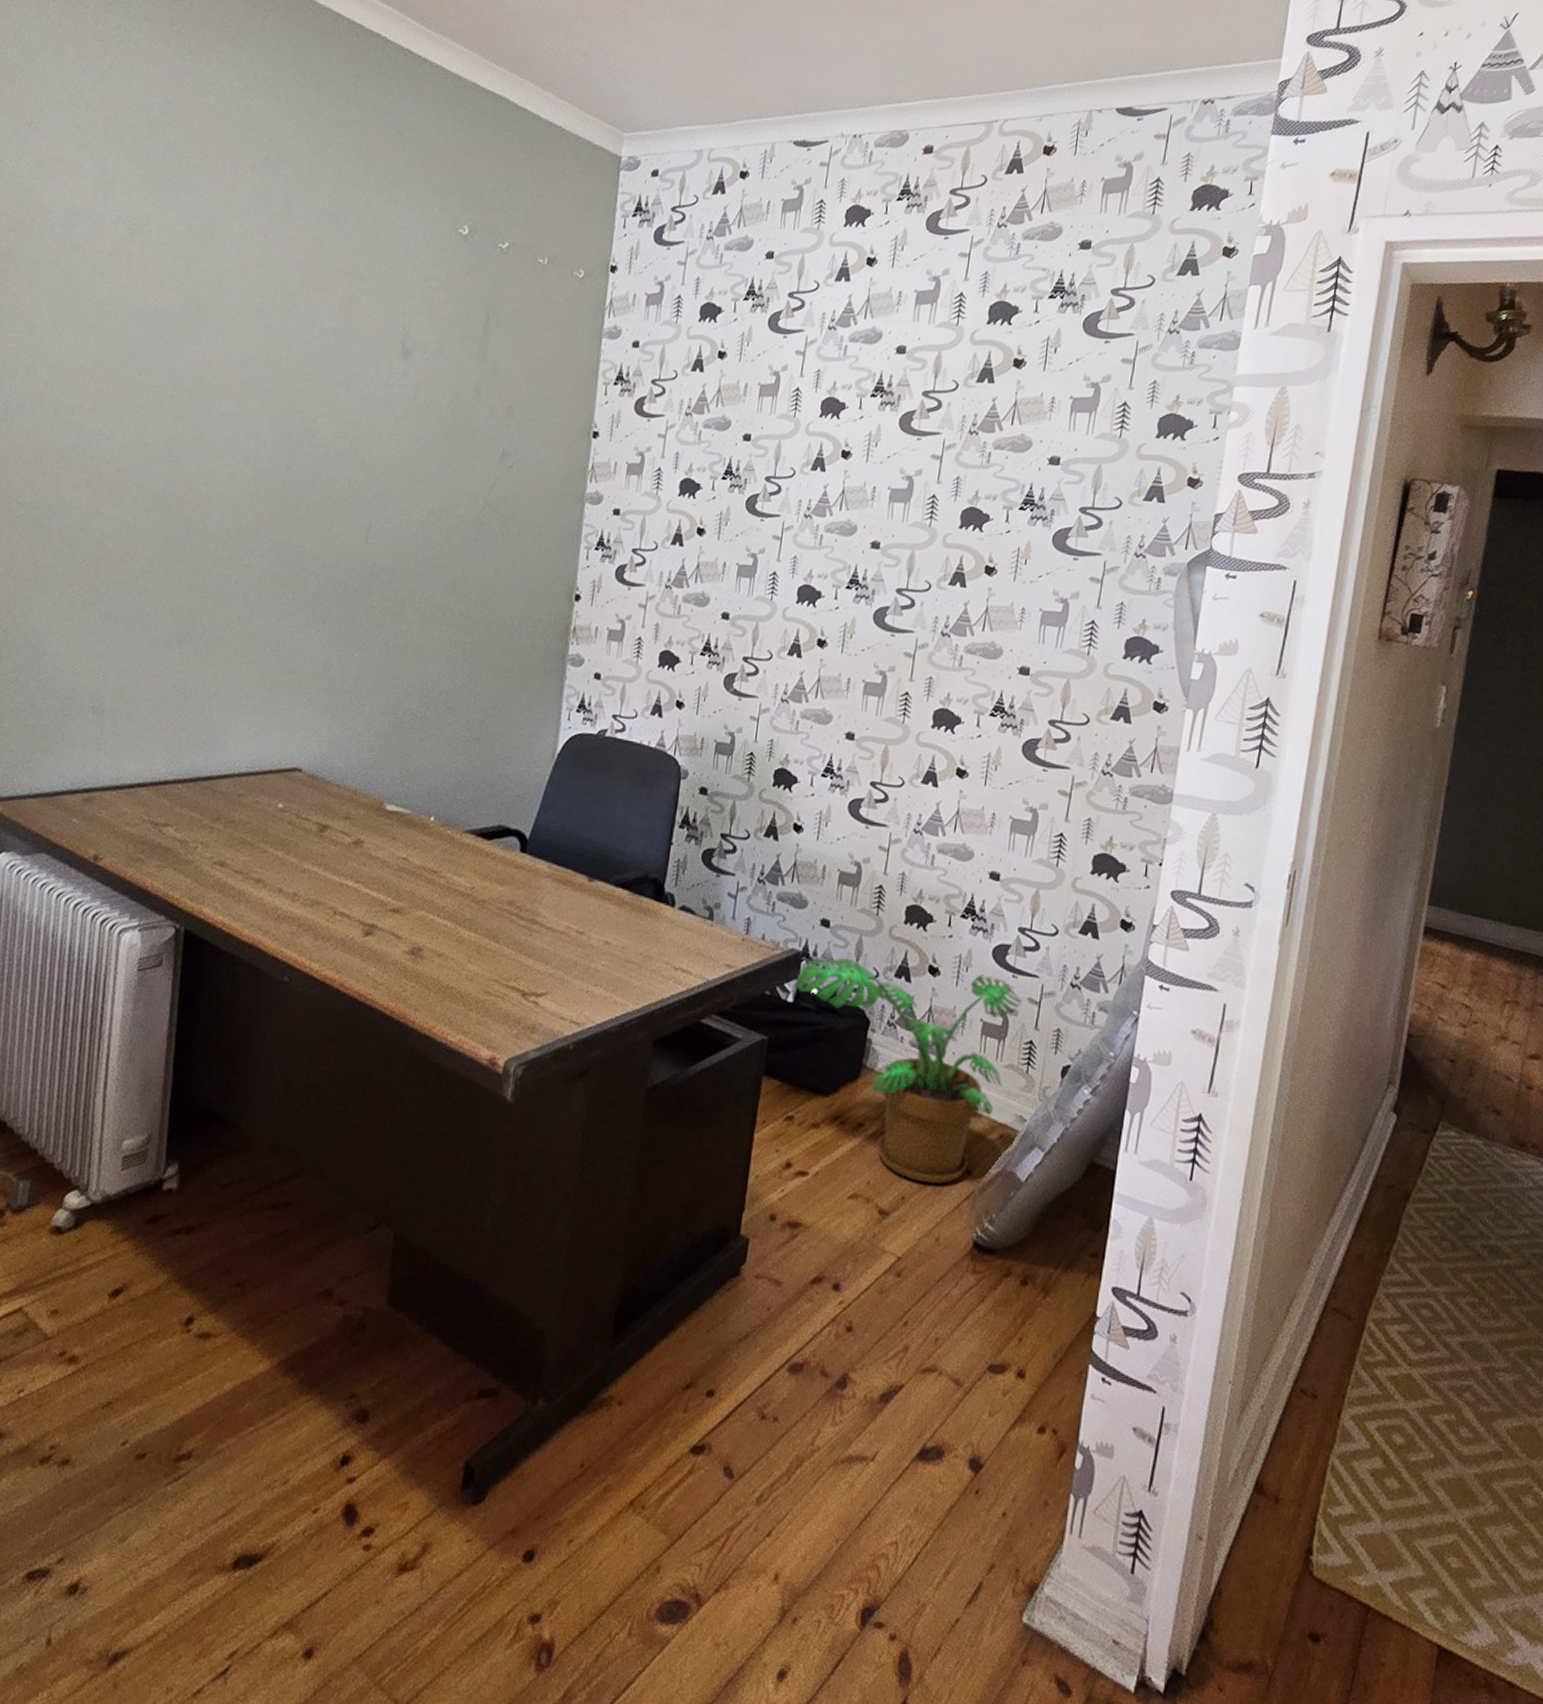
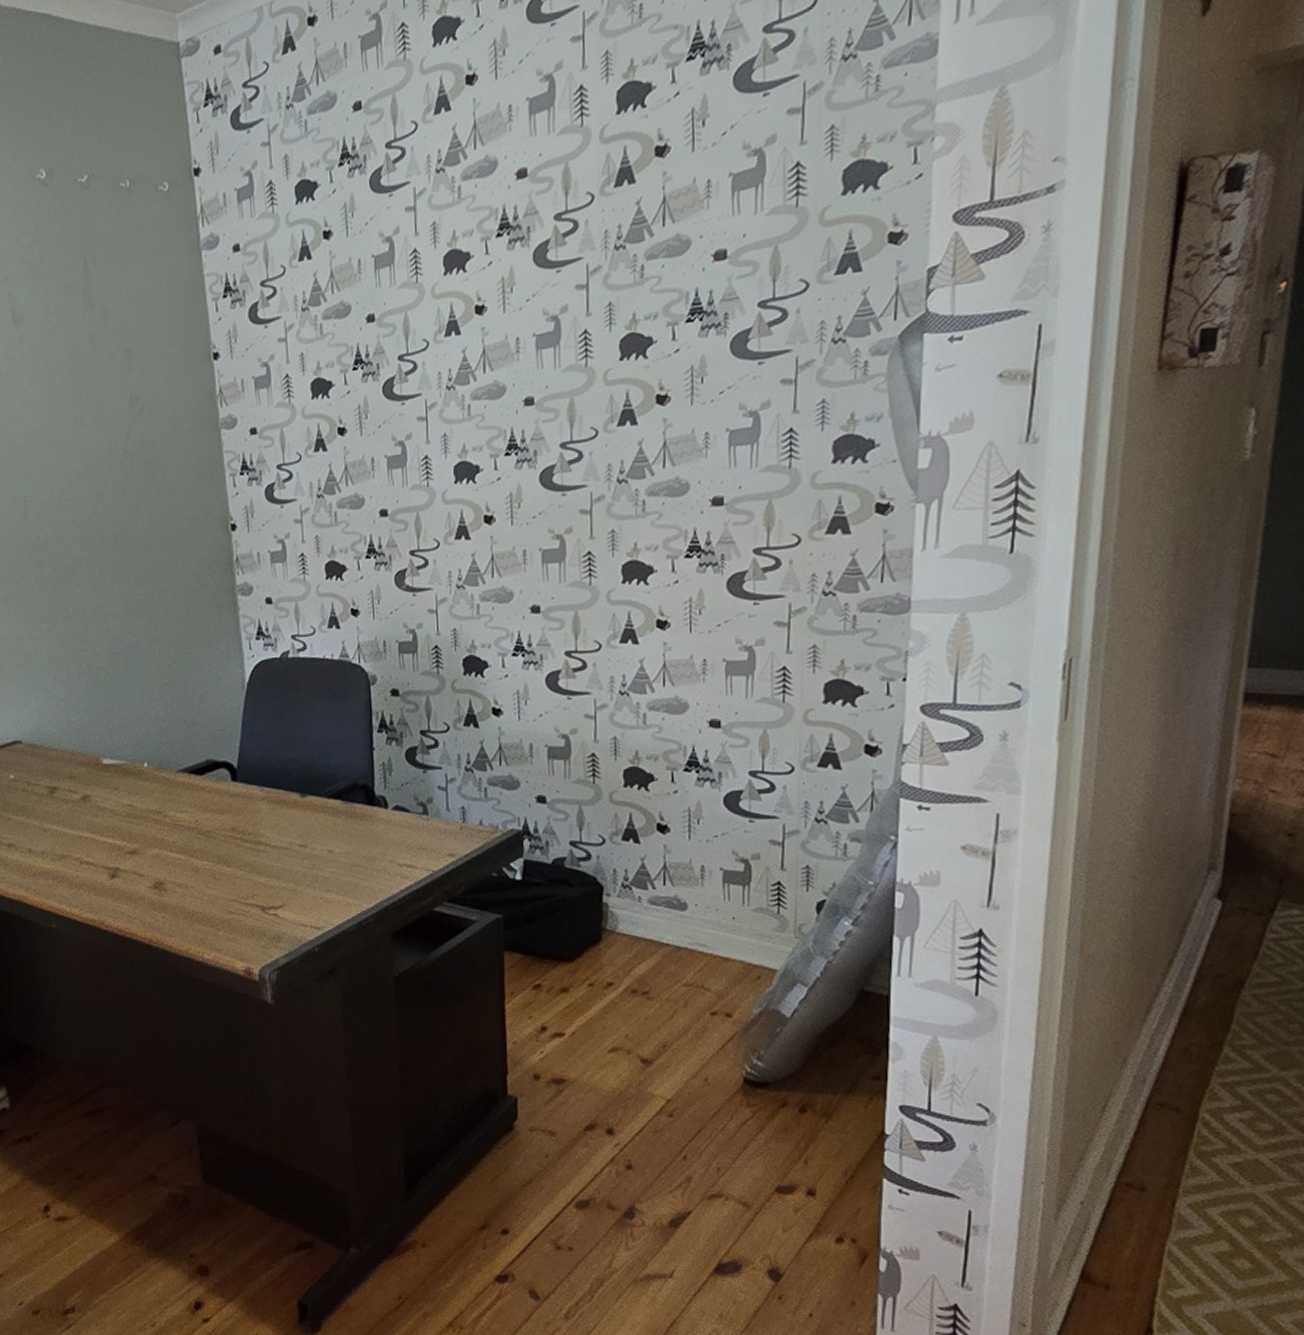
potted plant: present [792,957,1022,1184] -> none [519,824,763,1030]

